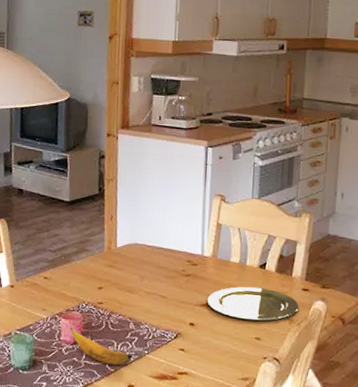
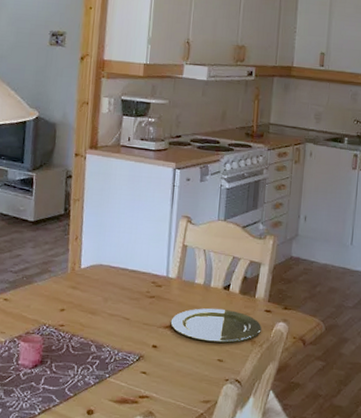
banana: present [70,328,133,366] -> none [29,351,94,390]

